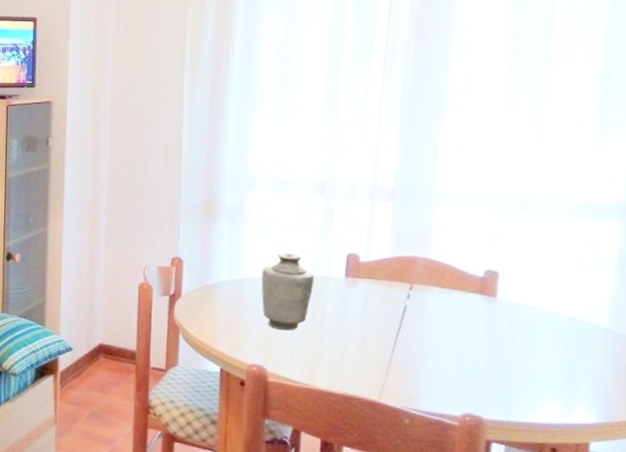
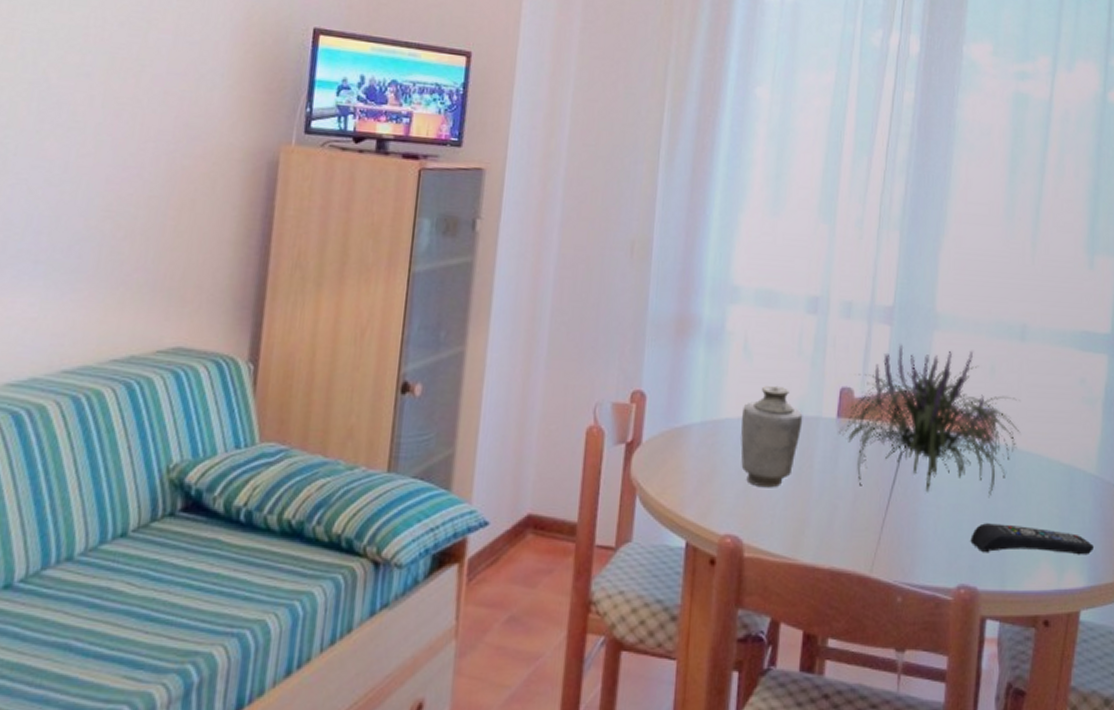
plant: none [346,218,525,345] -> present [838,344,1020,498]
remote control: none [475,365,605,396] -> present [970,523,1094,555]

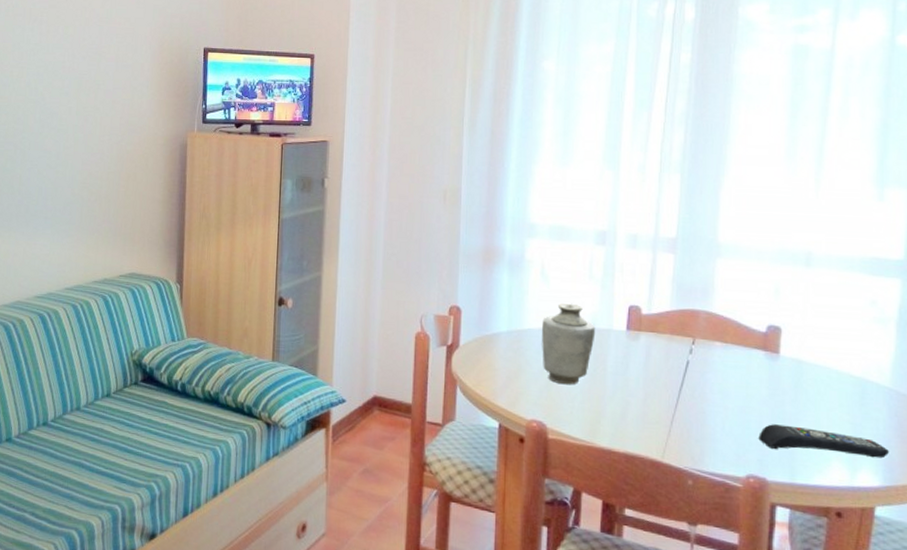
plant: present [838,344,1020,498] -> none [628,269,807,403]

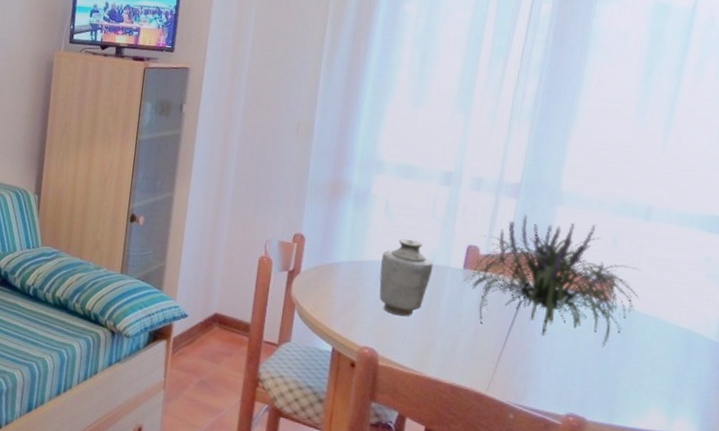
plant: none [628,269,807,403] -> present [464,214,639,348]
remote control: present [758,424,889,459] -> none [582,367,708,408]

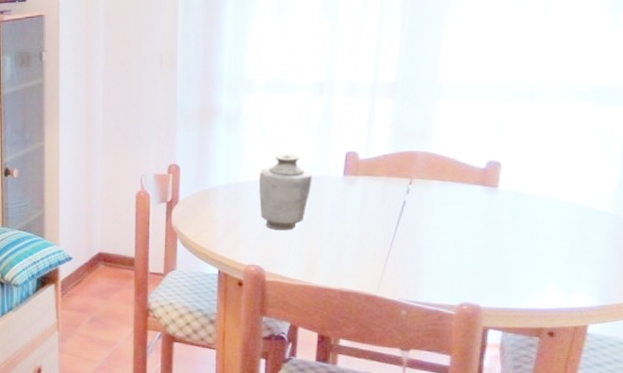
plant: present [464,214,639,348] -> none [345,113,528,235]

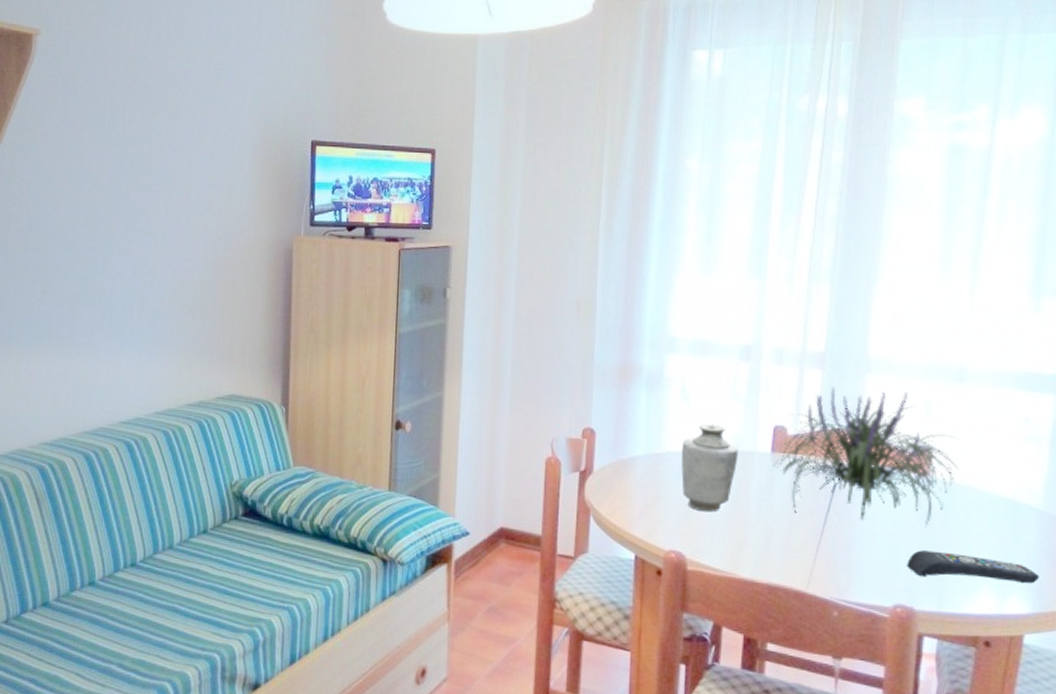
plant: none [345,113,528,235] -> present [773,386,959,528]
remote control: none [473,255,606,280] -> present [907,550,1039,584]

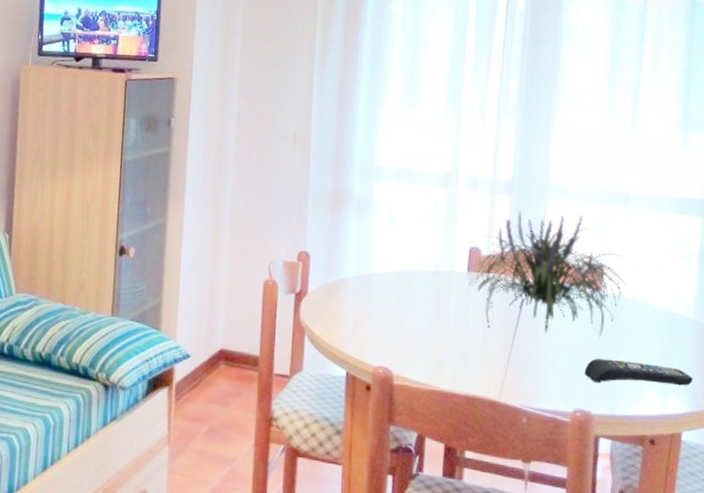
vase: present [681,423,739,512] -> none [388,246,439,329]

